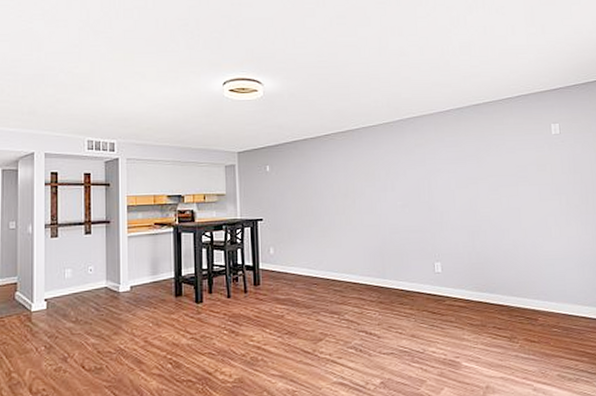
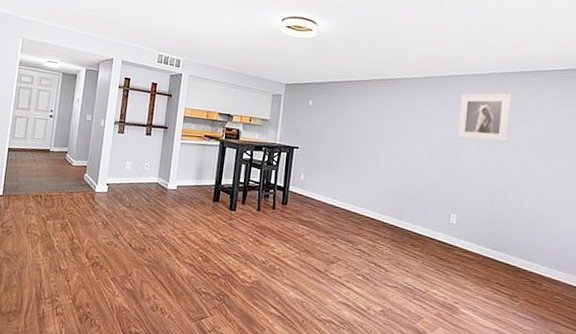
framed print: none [422,128,476,182] -> present [456,93,512,142]

